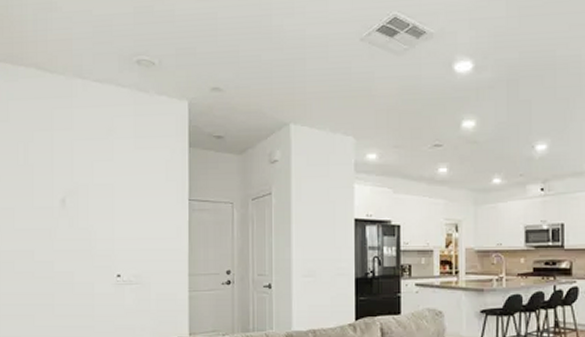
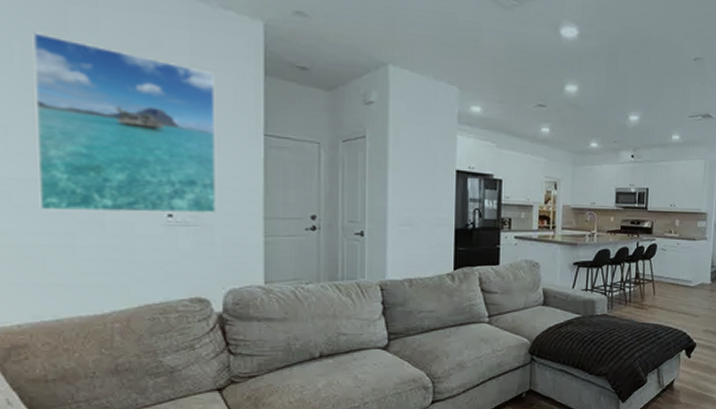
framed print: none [31,134,153,275] -> present [32,32,216,213]

